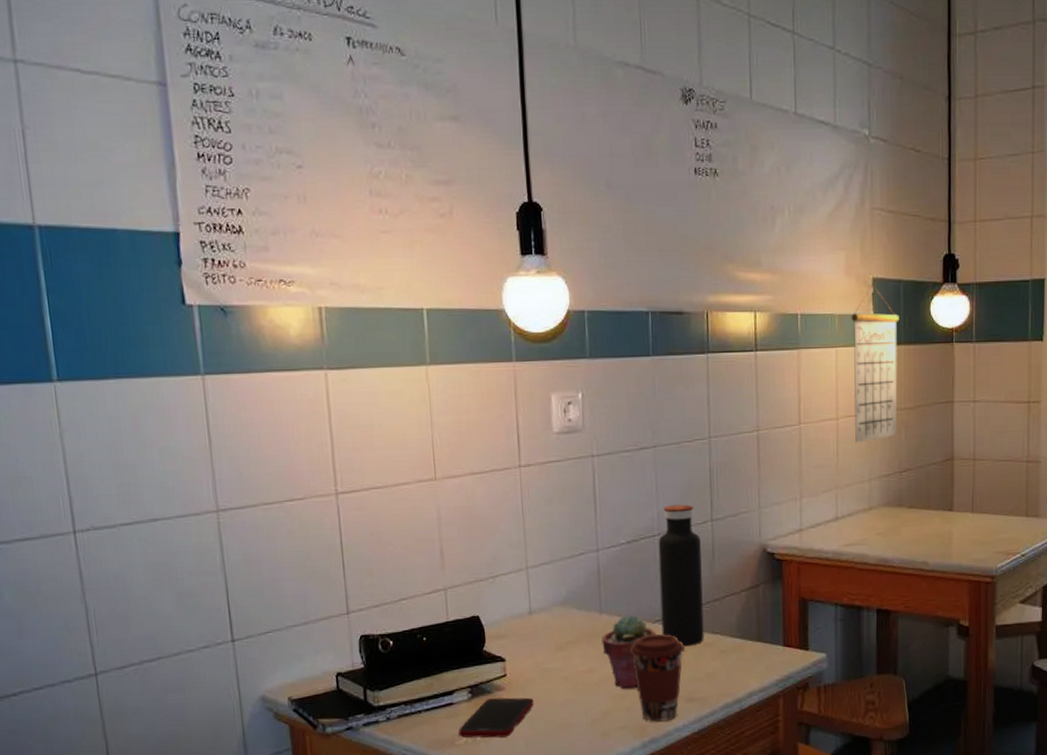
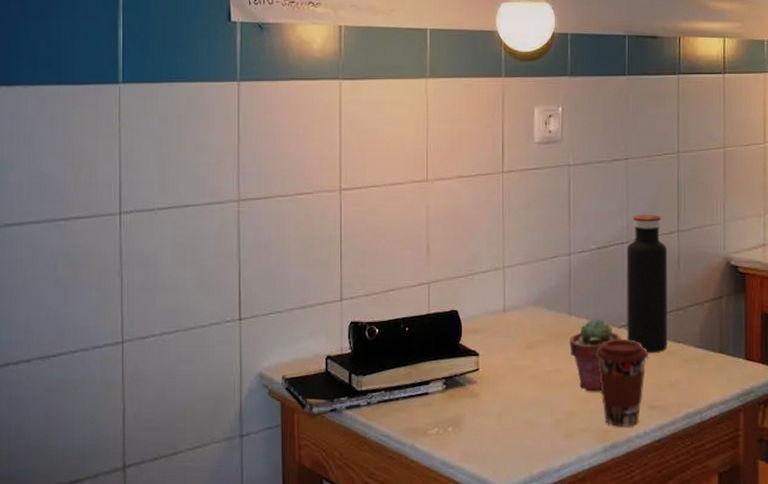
cell phone: present [458,697,534,738] -> none [432,391,503,430]

